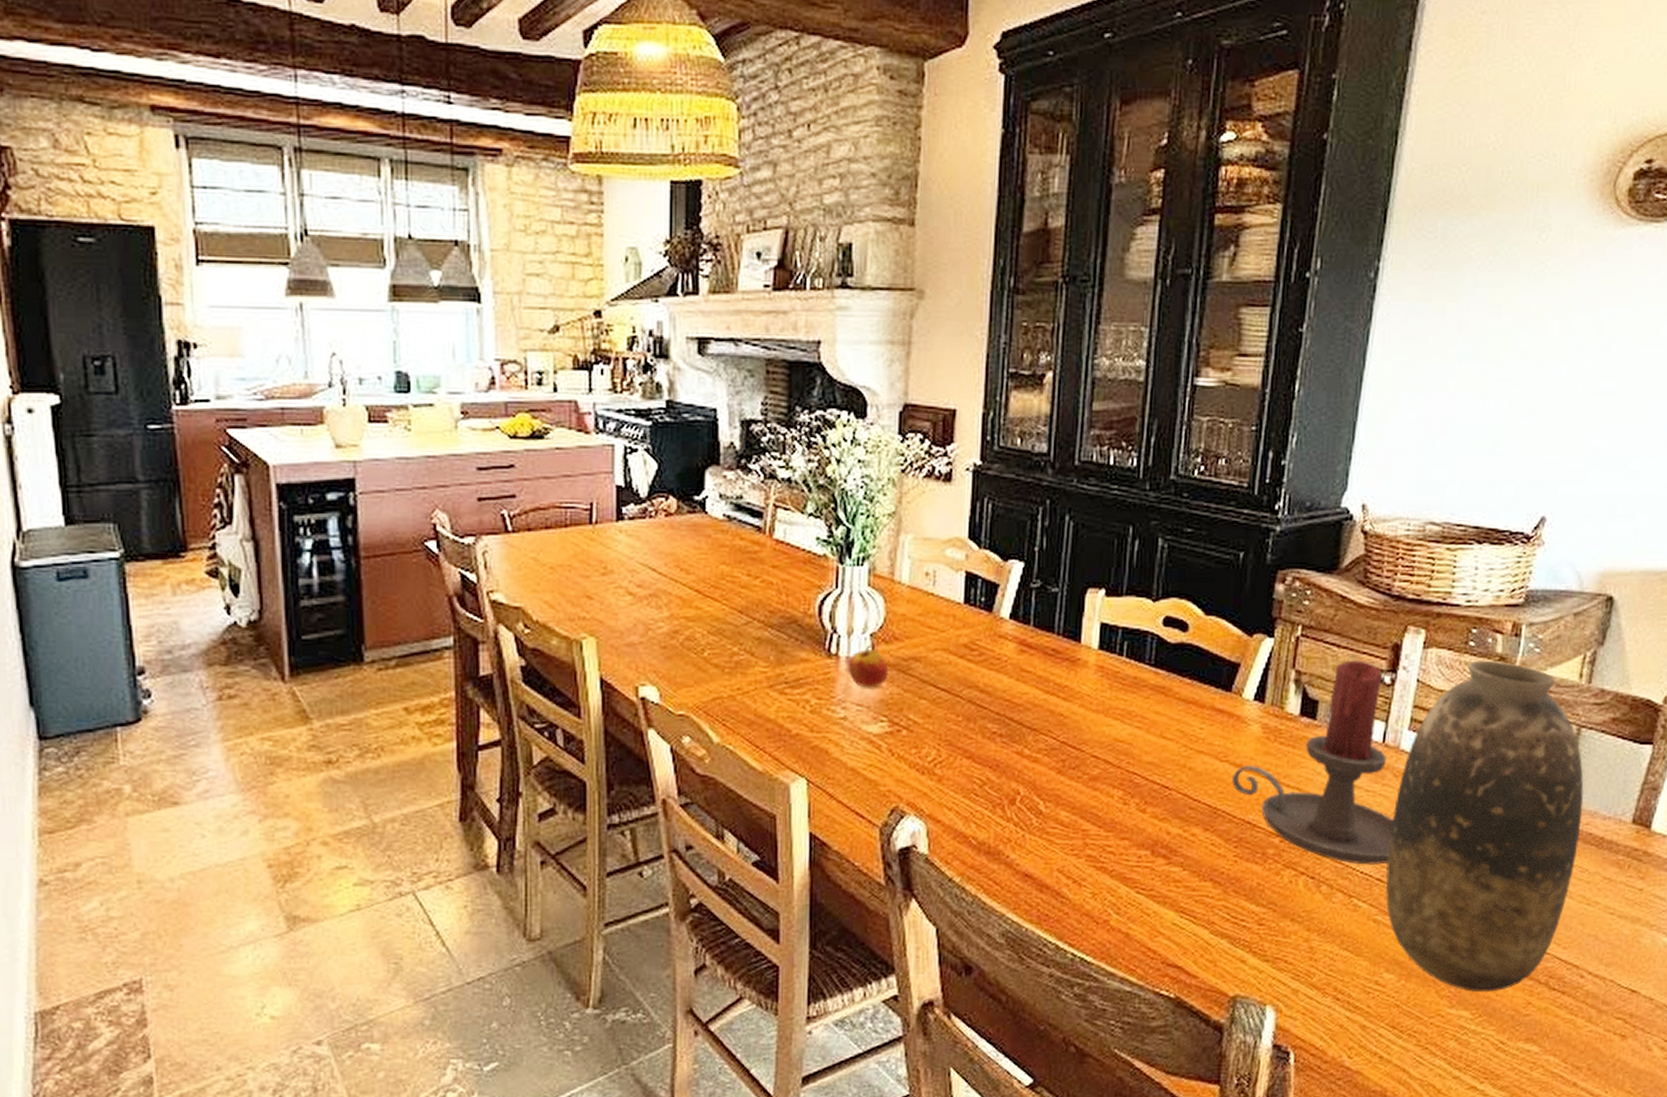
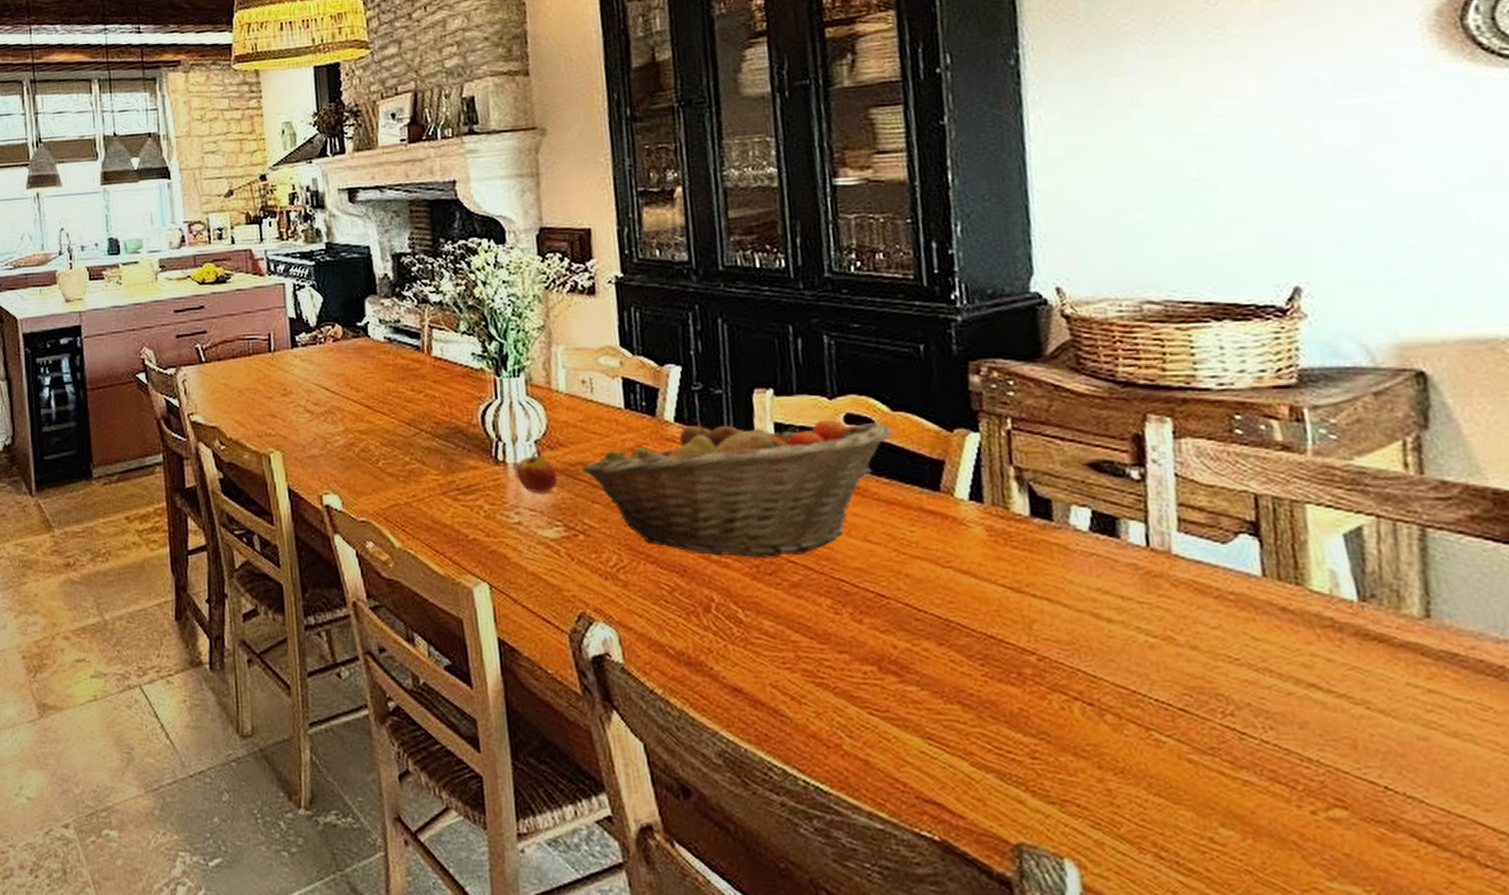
fruit basket: none [912,616,1202,753] -> present [581,419,892,558]
candle holder: present [1231,660,1393,865] -> none [960,454,1191,691]
vase: present [1385,660,1584,993] -> none [1181,450,1470,864]

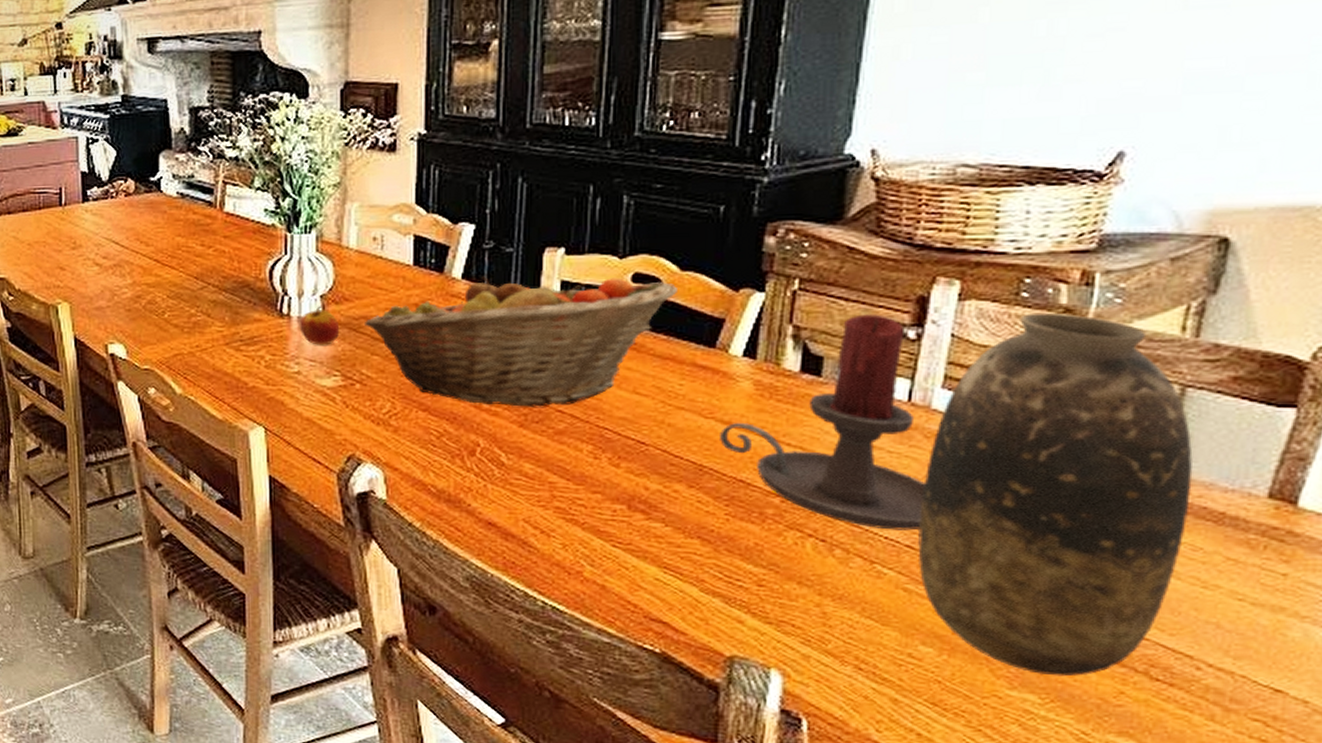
candle holder: none [960,454,1191,691] -> present [718,314,925,531]
vase: none [1181,450,1470,864] -> present [917,312,1193,677]

